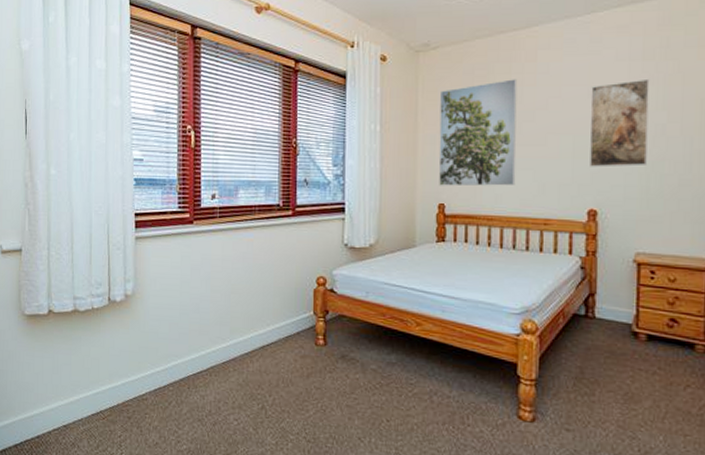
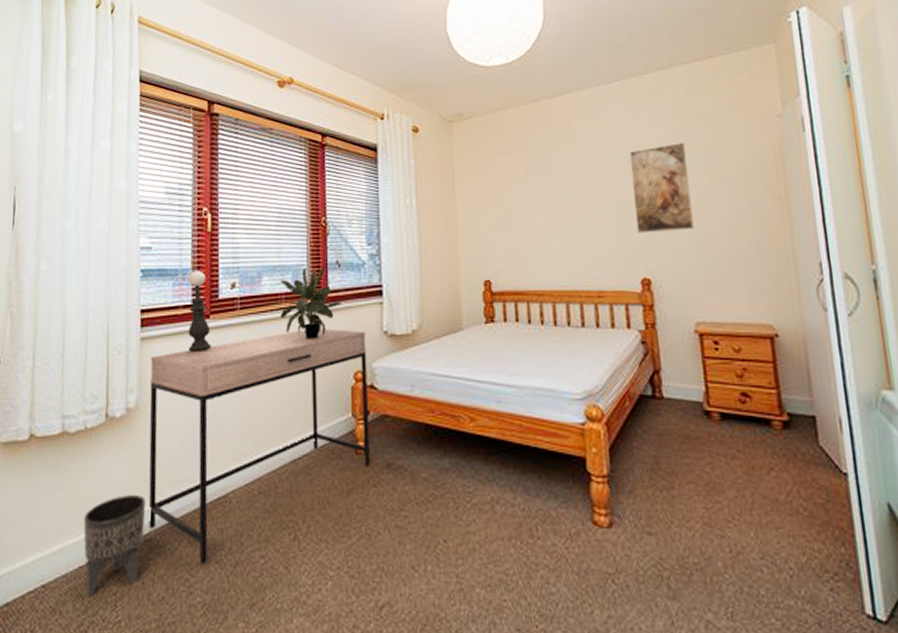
planter: none [93,363,142,438] -> present [83,495,145,598]
desk: none [143,238,329,421] -> present [148,329,370,564]
table lamp: none [175,182,195,251] -> present [188,271,212,351]
potted plant: none [254,183,309,247] -> present [280,266,343,339]
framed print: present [438,79,518,187] -> none [477,146,564,261]

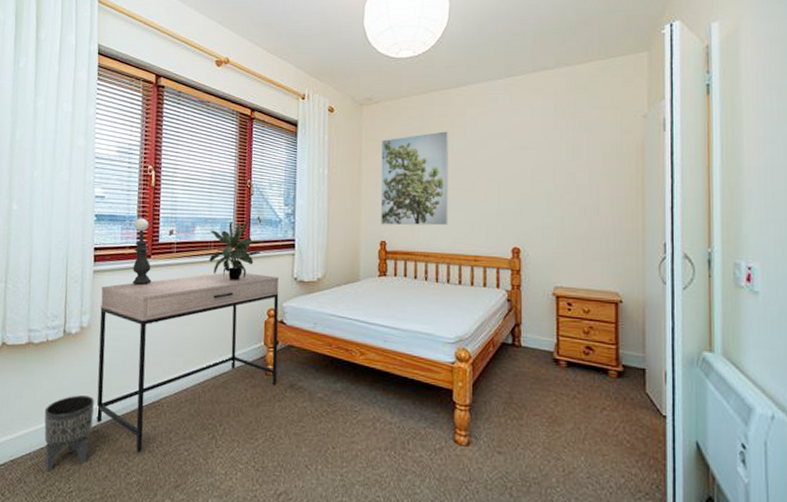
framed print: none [477,146,564,261] -> present [380,131,449,226]
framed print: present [629,142,694,234] -> none [512,133,561,210]

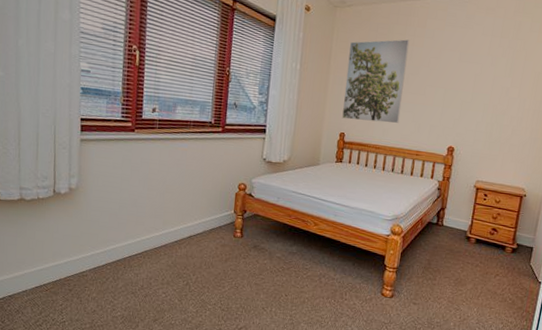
planter: present [44,395,94,473] -> none [37,245,83,306]
desk: present [96,272,279,453] -> none [85,149,250,293]
table lamp: present [132,218,152,285] -> none [117,94,135,155]
potted plant: present [209,221,262,280] -> none [188,105,236,157]

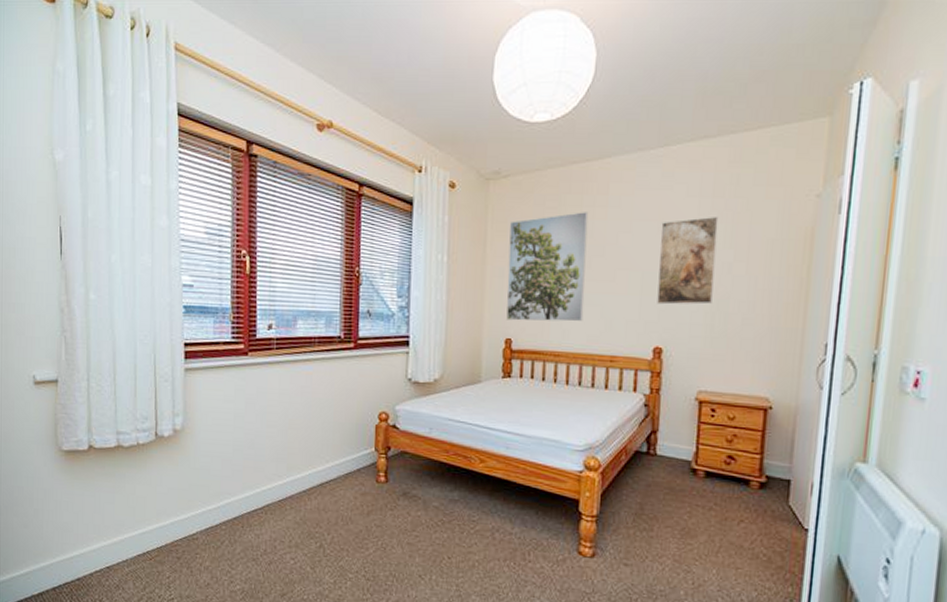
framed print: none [453,51,503,117] -> present [657,216,719,305]

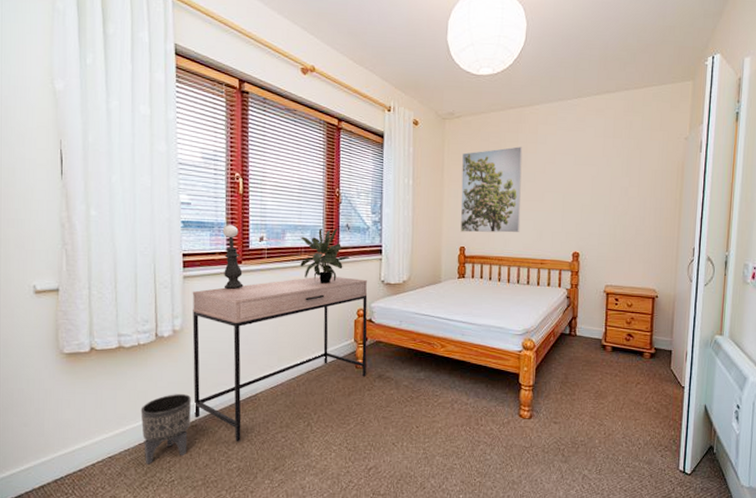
planter: none [139,501,192,580] -> present [140,394,191,466]
desk: none [194,371,392,561] -> present [192,276,368,442]
table lamp: none [228,310,250,384] -> present [223,225,244,289]
potted plant: none [313,315,372,381] -> present [300,228,351,284]
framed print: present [657,216,719,305] -> none [575,152,618,220]

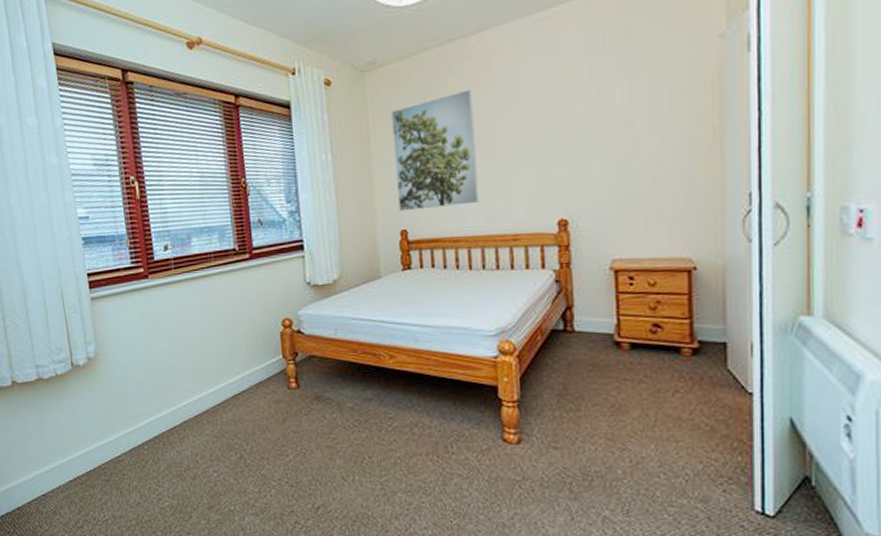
planter: present [140,394,191,466] -> none [66,426,117,504]
desk: present [192,276,368,442] -> none [101,282,301,478]
table lamp: present [223,225,244,289] -> none [125,236,153,308]
potted plant: present [300,228,351,284] -> none [208,225,268,292]

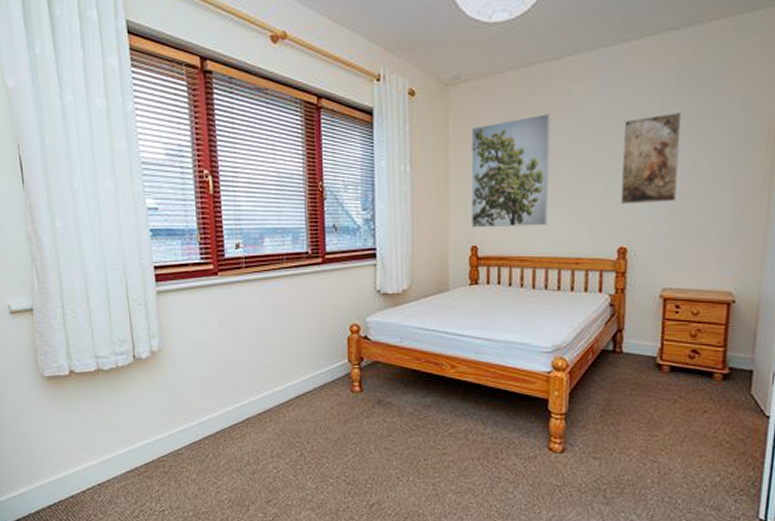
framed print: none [551,73,616,175] -> present [621,111,682,205]

